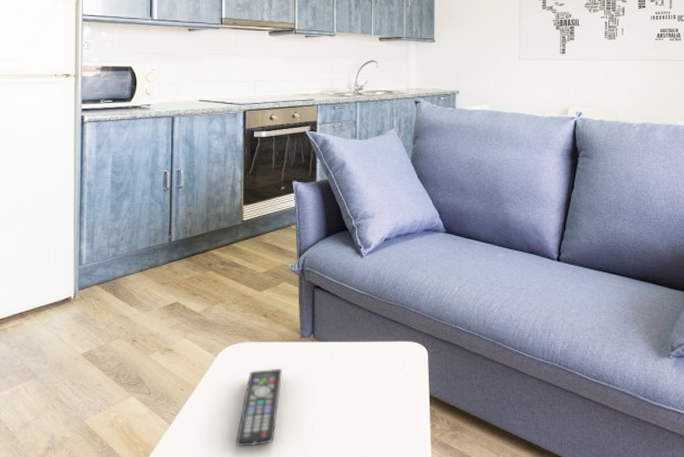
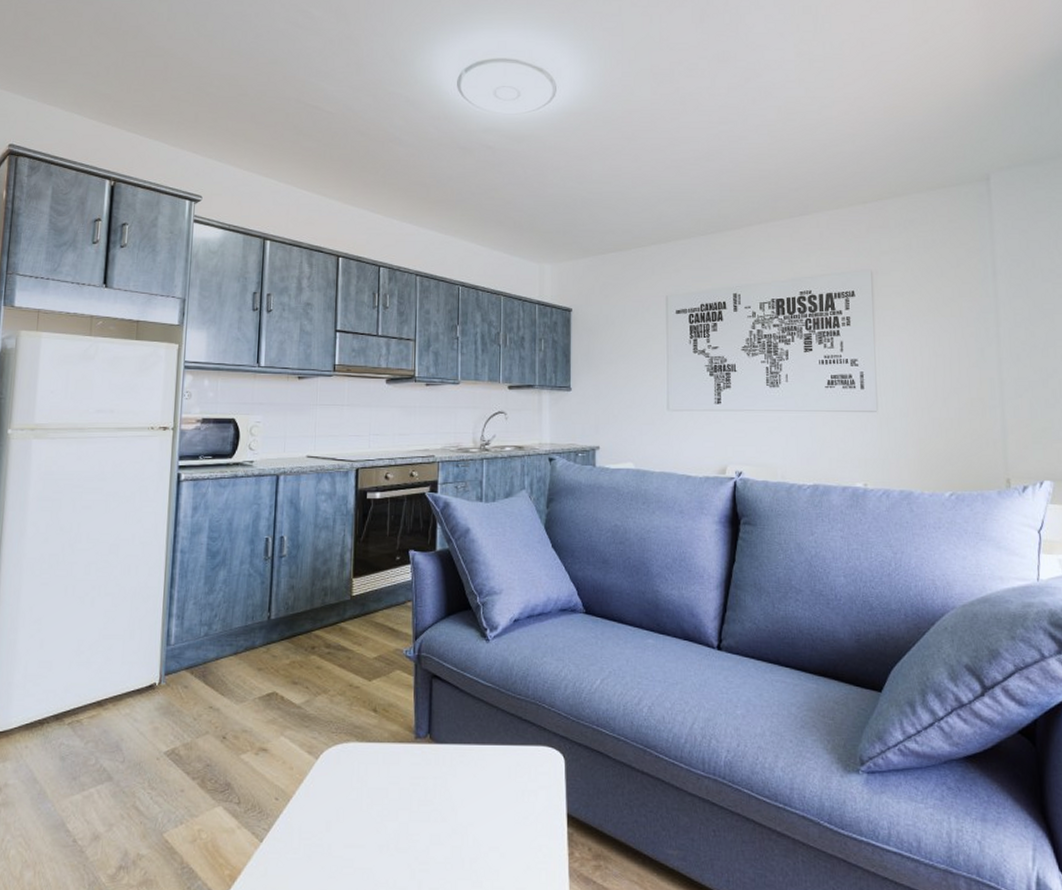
remote control: present [236,368,282,447] -> none [337,775,393,873]

